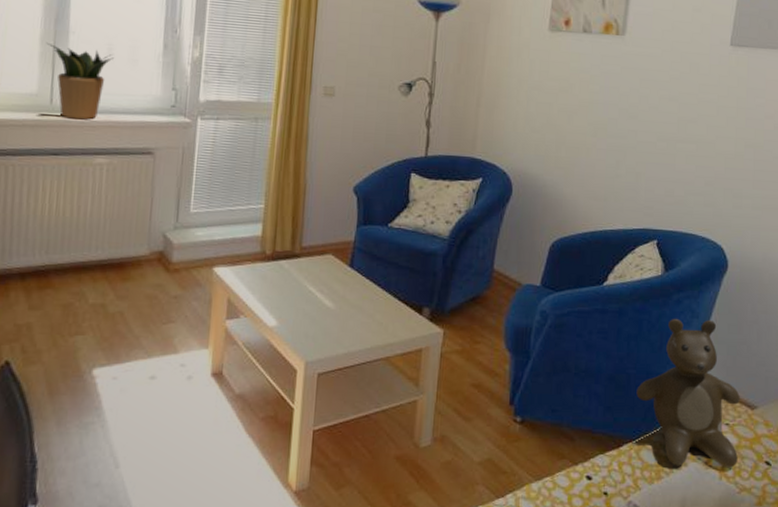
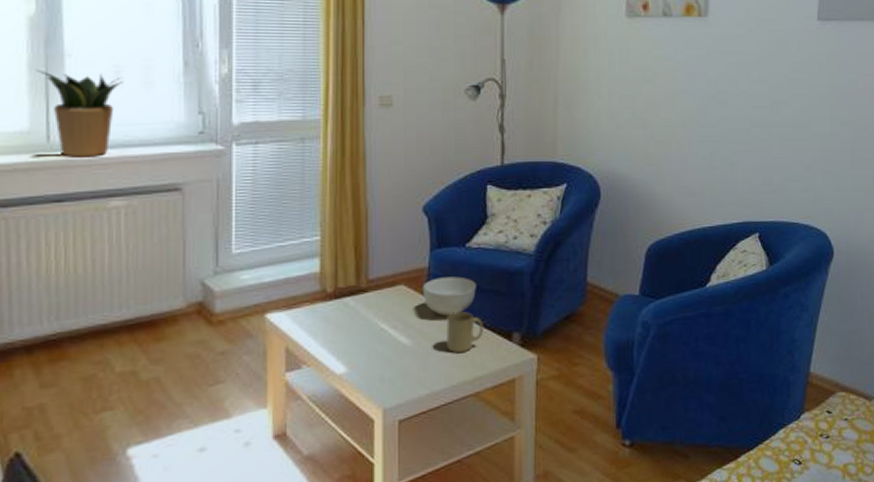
bowl: none [347,251,395,287] -> present [422,276,476,317]
mug: none [364,283,399,321] -> present [446,311,484,353]
teddy bear: present [636,318,740,468] -> none [750,312,859,471]

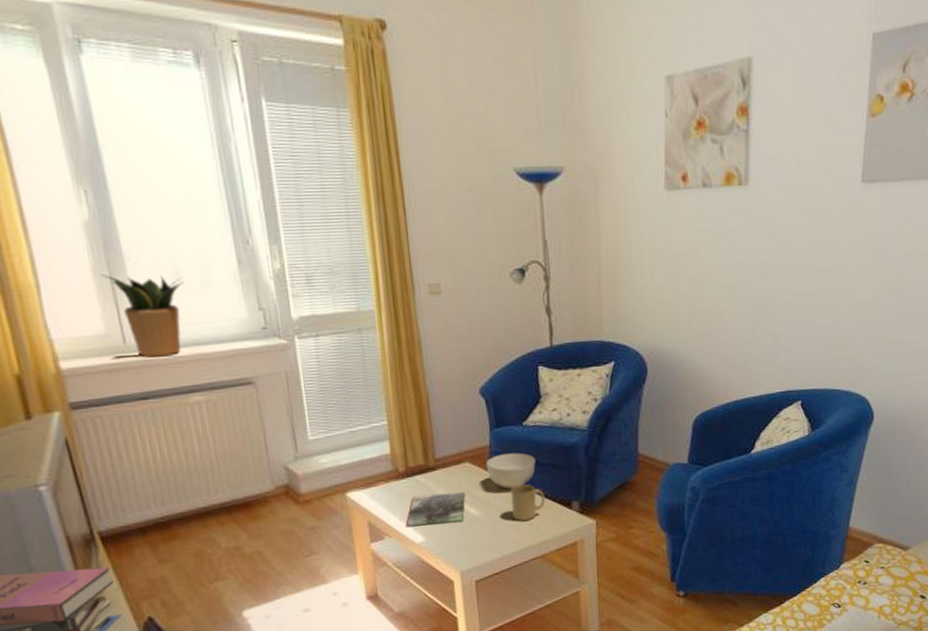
magazine: none [327,317,398,356] -> present [405,491,466,527]

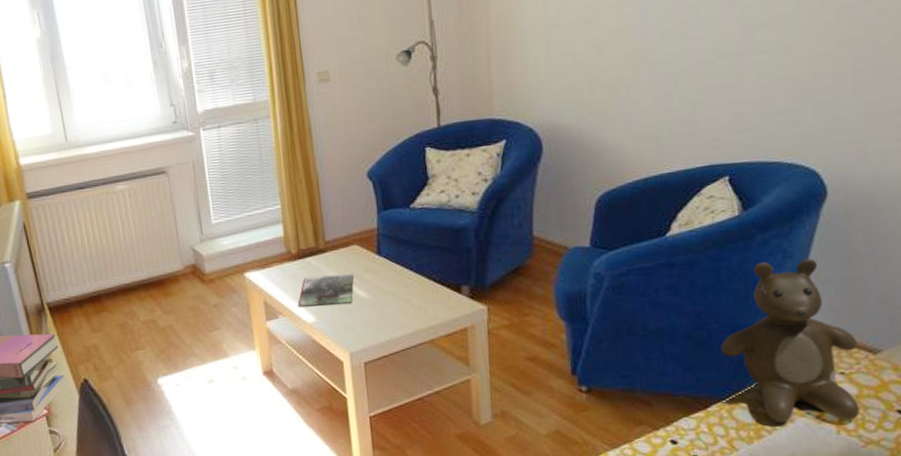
potted plant: present [100,274,183,358] -> none [49,81,111,153]
bowl: present [485,452,536,490] -> none [373,235,424,272]
mug: present [510,483,546,521] -> none [398,266,434,305]
teddy bear: none [793,472,894,613] -> present [721,259,859,423]

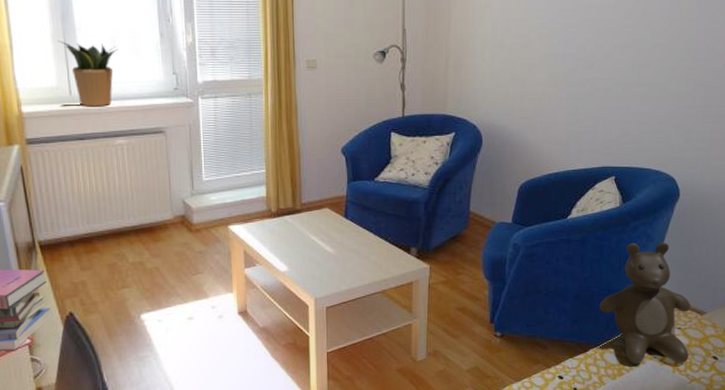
potted plant: none [49,81,111,153] -> present [57,40,118,107]
magazine: present [298,273,354,307] -> none [273,232,324,258]

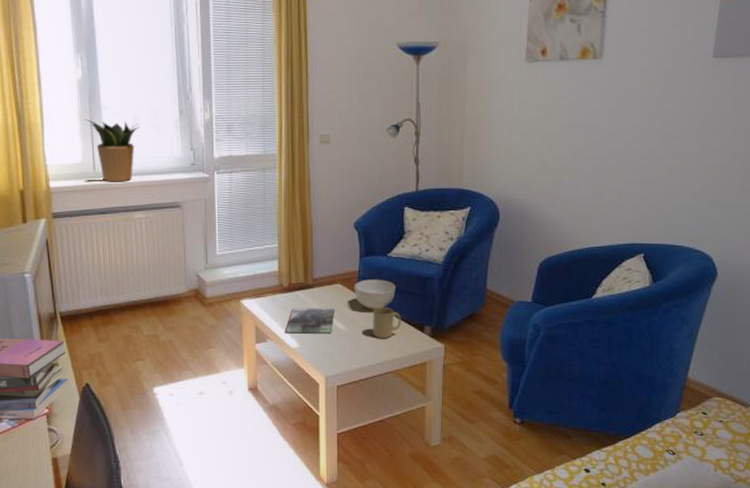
magazine: none [273,232,324,258] -> present [284,308,336,334]
bowl: none [342,203,383,233] -> present [354,279,396,310]
mug: none [360,229,389,261] -> present [372,306,402,339]
teddy bear: present [599,242,691,364] -> none [629,325,733,461]

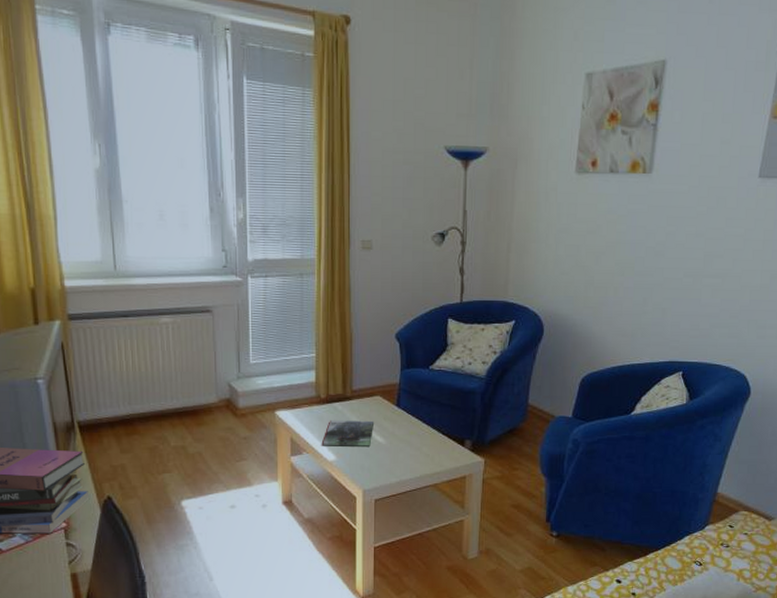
potted plant: present [84,118,139,182] -> none [103,212,166,283]
bowl: present [354,279,396,310] -> none [394,392,437,423]
mug: present [372,306,402,339] -> none [412,419,443,453]

